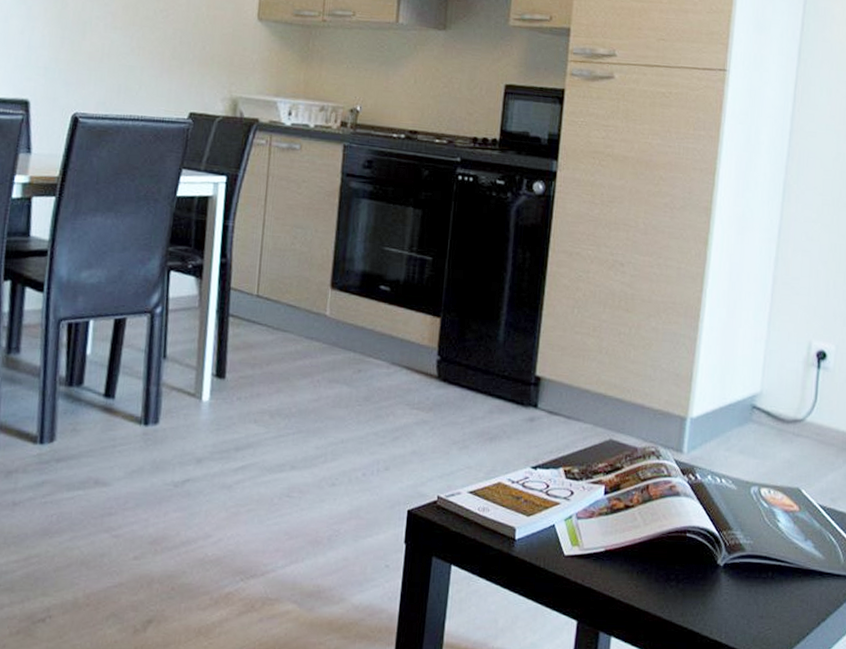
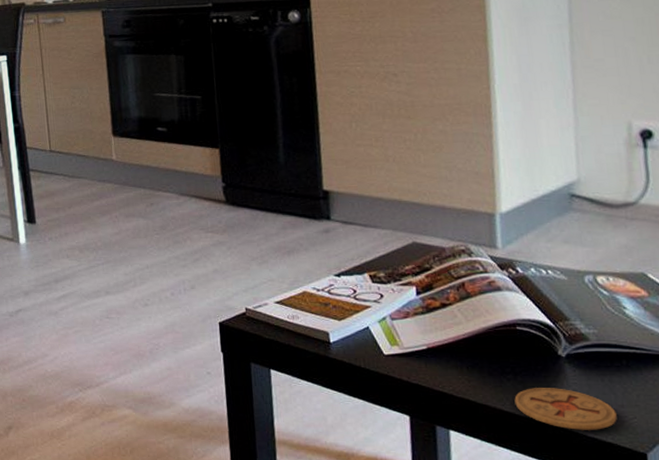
coaster: none [673,596,756,640] -> present [514,388,617,430]

